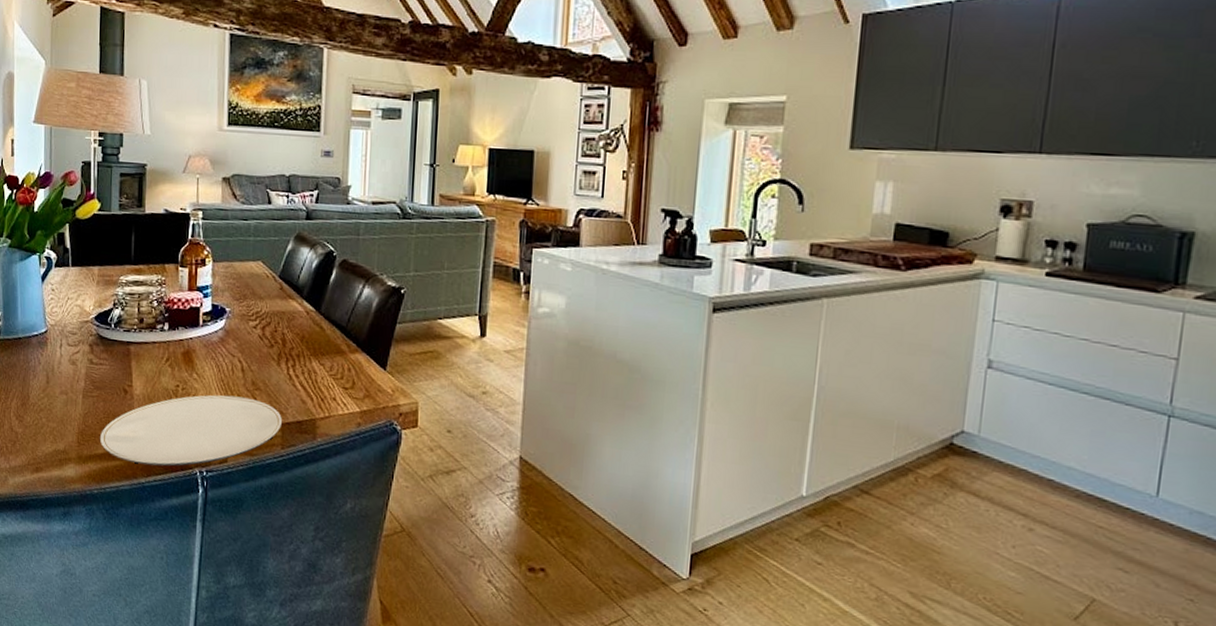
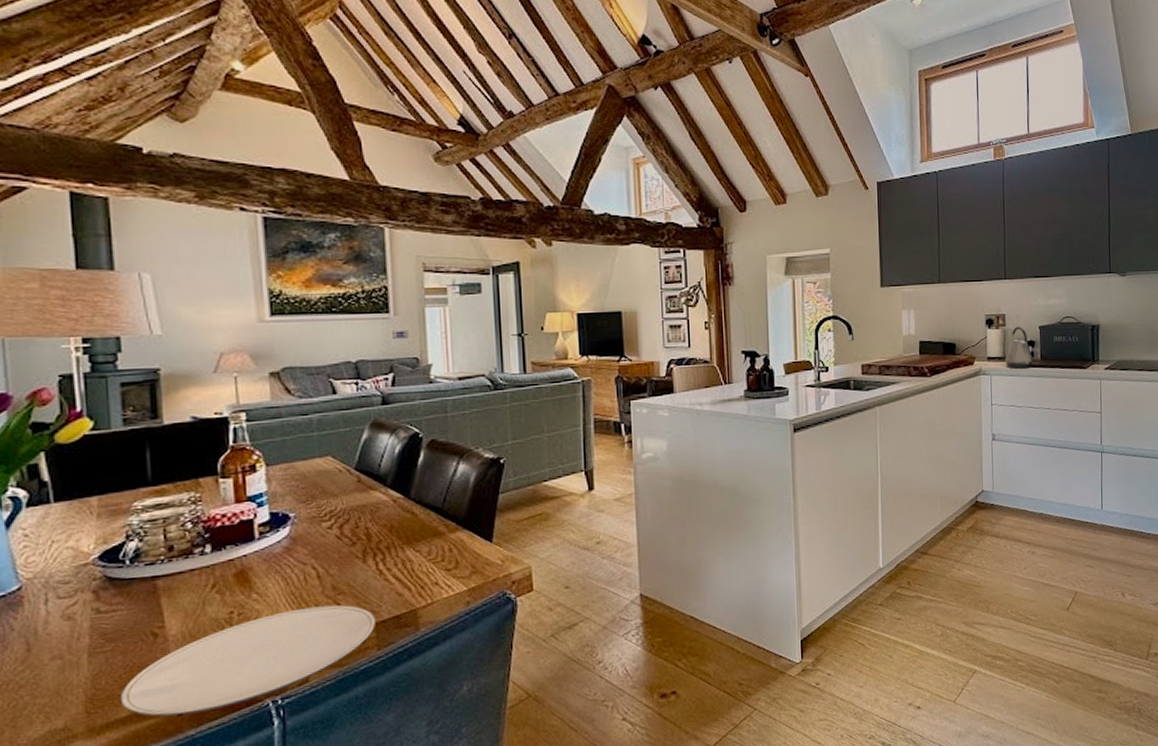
kettle: none [1023,219,1072,281] -> present [1005,326,1034,370]

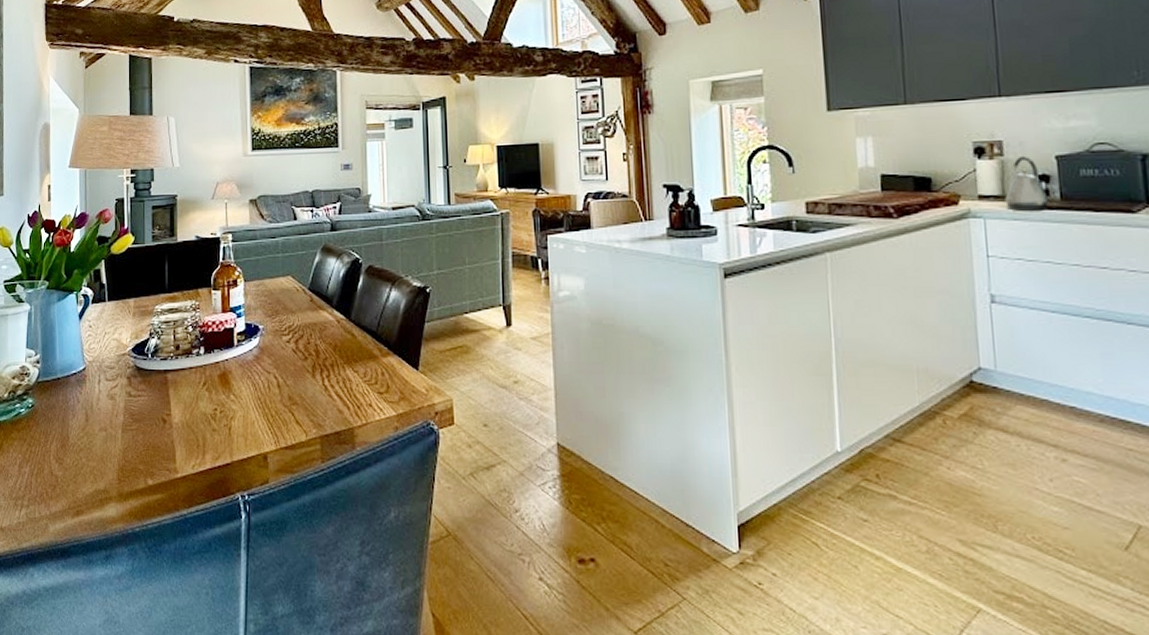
plate: present [121,605,375,717] -> none [141,413,320,496]

